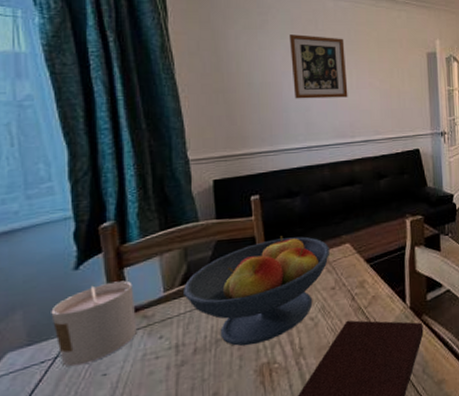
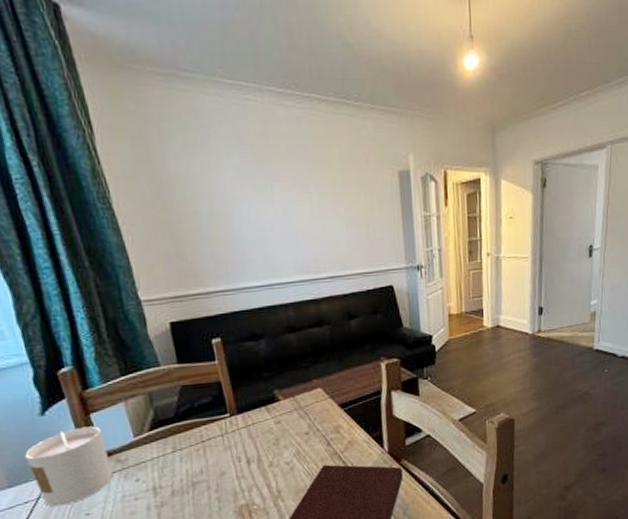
fruit bowl: present [183,236,331,346] -> none [153,380,302,489]
wall art: present [289,34,348,99] -> none [235,152,310,230]

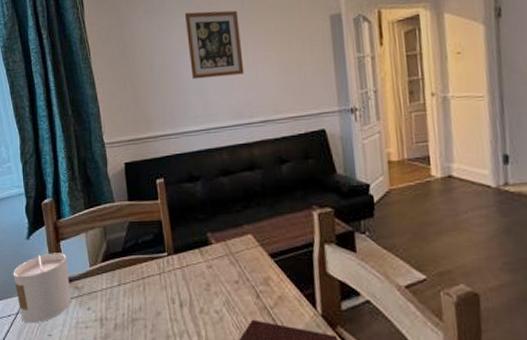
wall art: none [235,152,310,230] -> present [184,10,244,80]

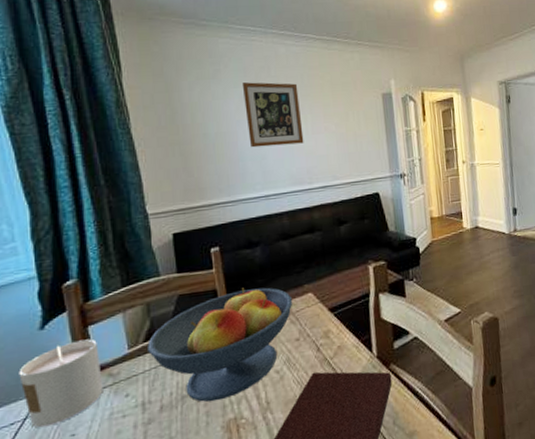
fruit bowl: none [104,221,233,330] -> present [147,287,293,402]

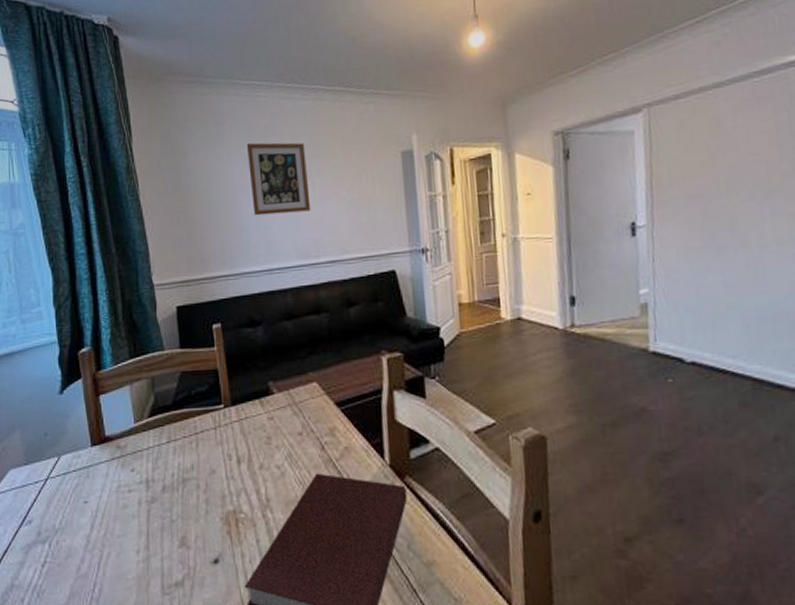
candle: present [18,339,103,428] -> none [42,408,112,490]
fruit bowl: present [147,287,293,402] -> none [152,370,296,490]

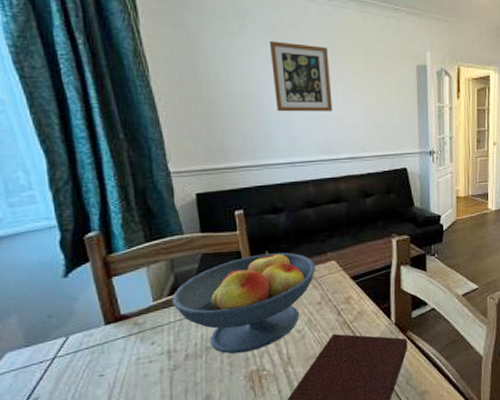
fruit bowl: none [152,370,296,490] -> present [172,251,316,354]

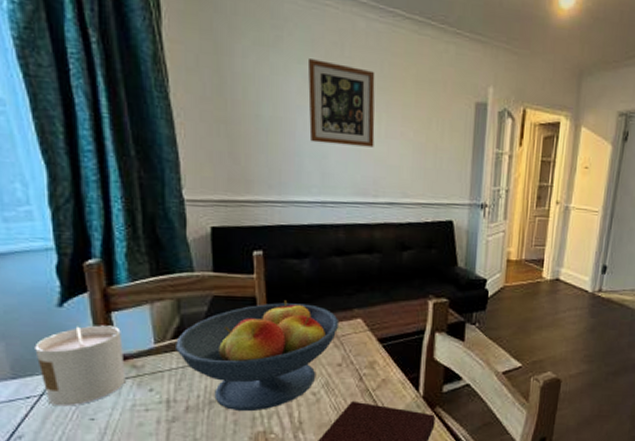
candle: none [44,289,129,367] -> present [34,325,126,407]

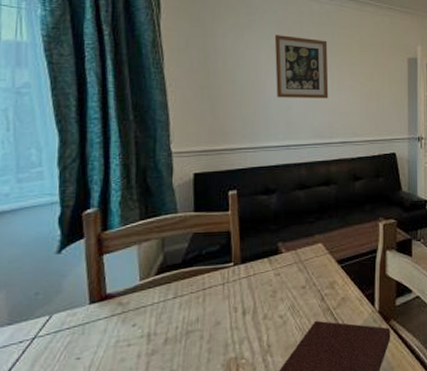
candle: present [34,325,126,407] -> none [32,267,112,349]
fruit bowl: present [176,300,340,412] -> none [158,232,303,340]

